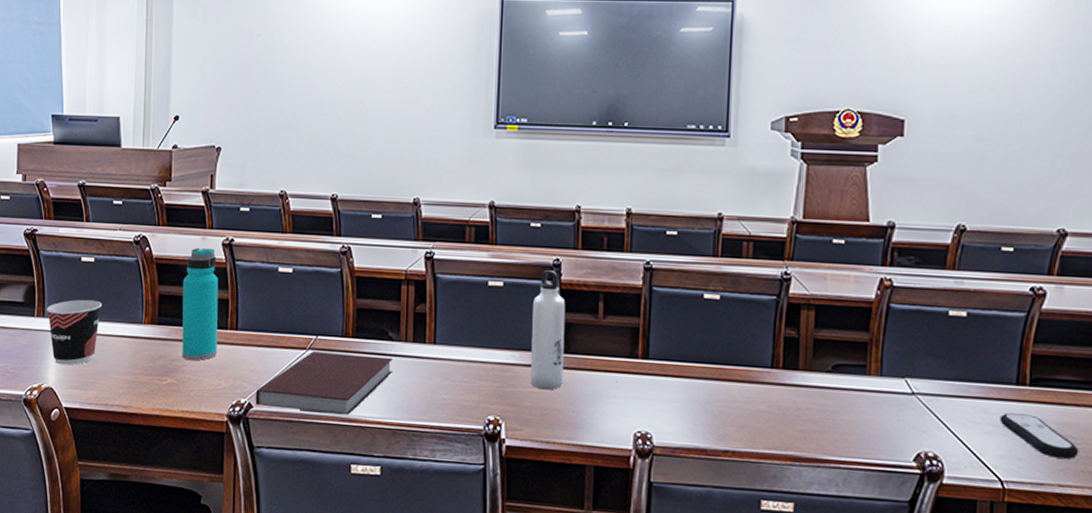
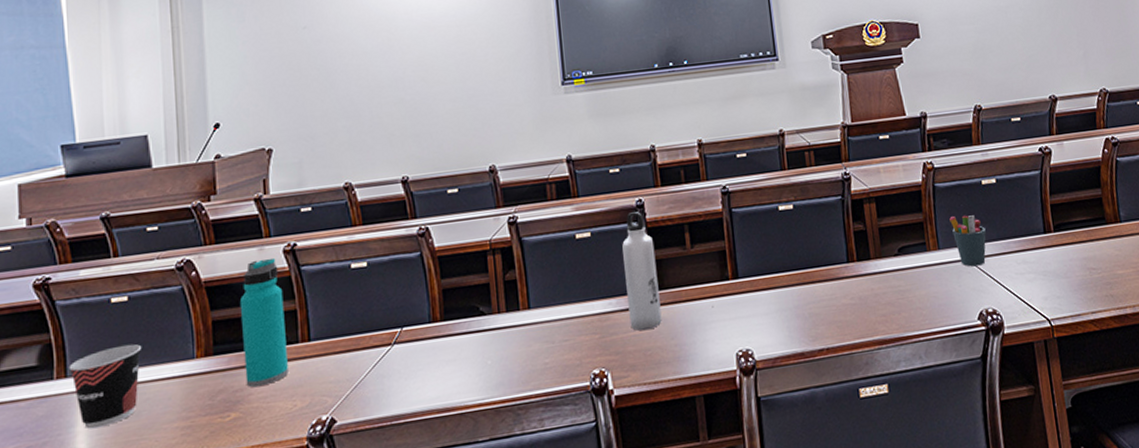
notebook: present [255,351,393,415] -> none [338,333,489,418]
pen holder: none [900,344,943,404] -> present [949,215,986,267]
remote control: present [1000,413,1079,459] -> none [1037,256,1101,290]

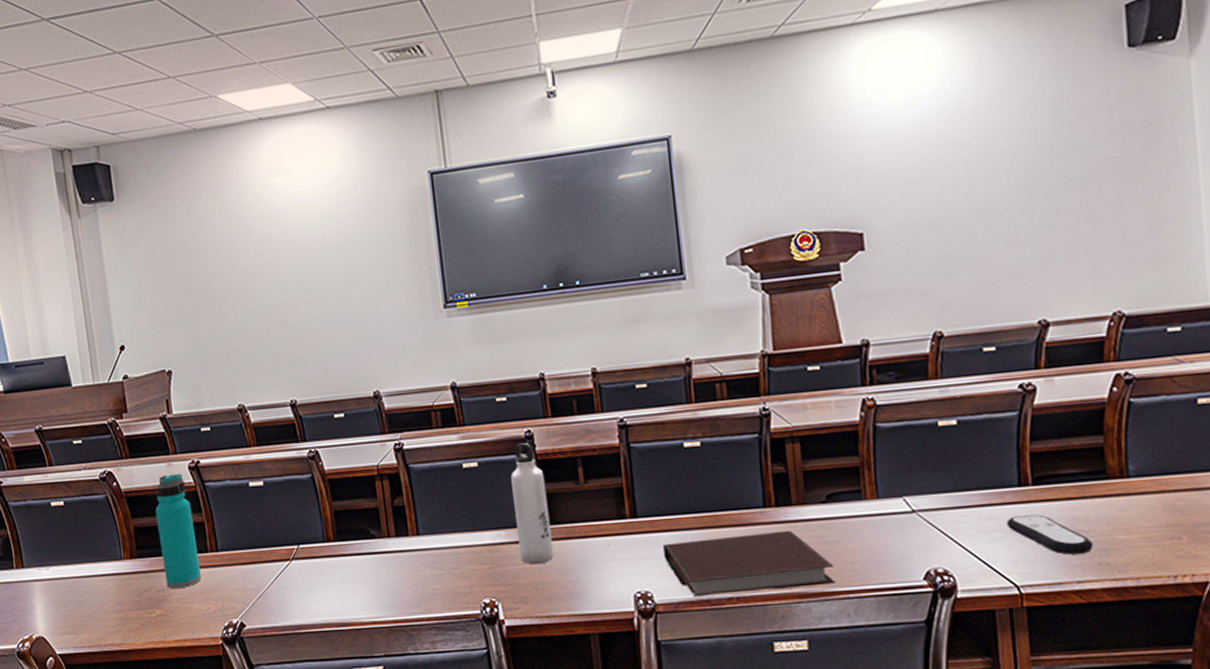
cup: present [68,344,142,429] -> none [24,543,80,613]
notebook: none [762,282,909,350] -> present [663,530,836,596]
pen holder: present [949,215,986,267] -> none [893,461,940,520]
remote control: none [1037,256,1101,290] -> present [1006,514,1094,555]

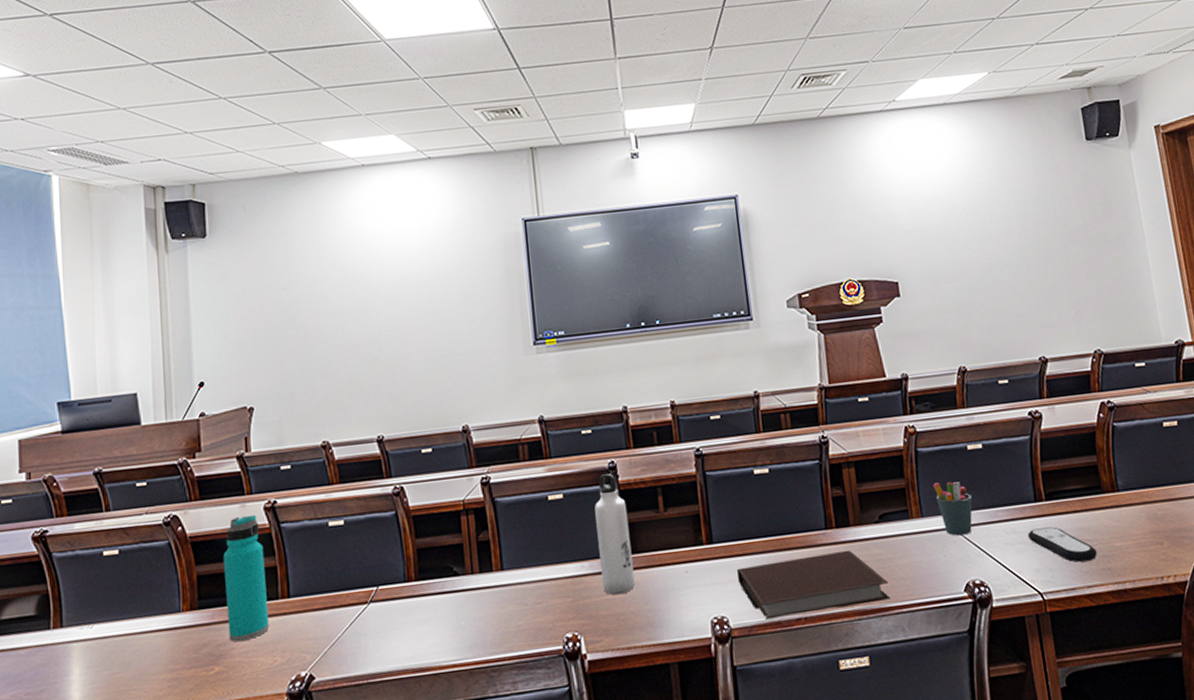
pen holder: none [893,461,940,520] -> present [933,481,973,536]

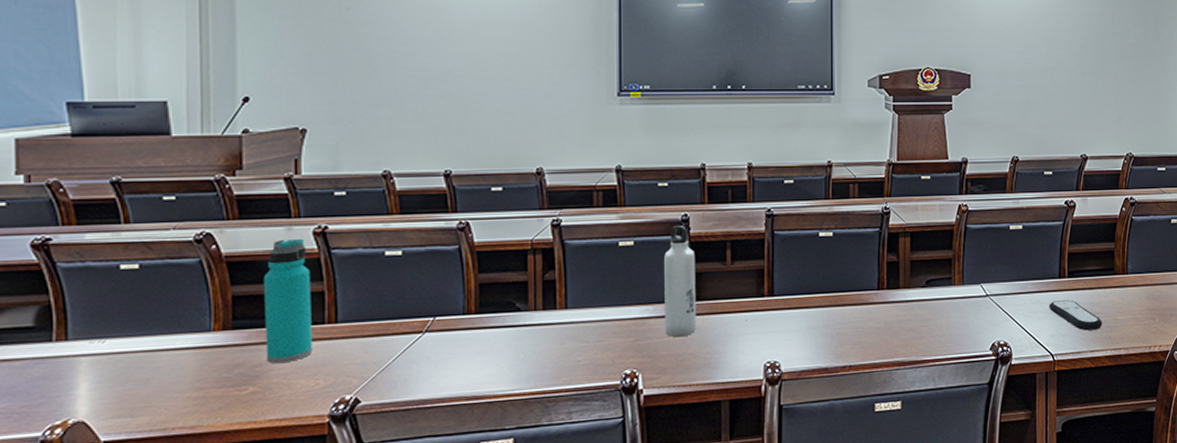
notebook: present [737,550,891,618] -> none [793,309,927,365]
pen holder: present [933,481,973,536] -> none [976,256,1007,303]

